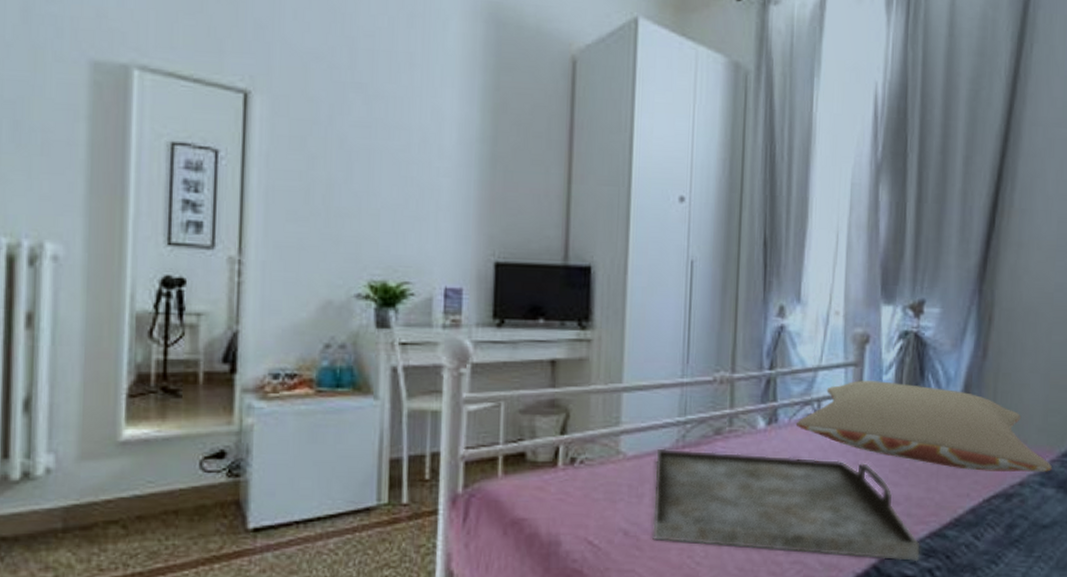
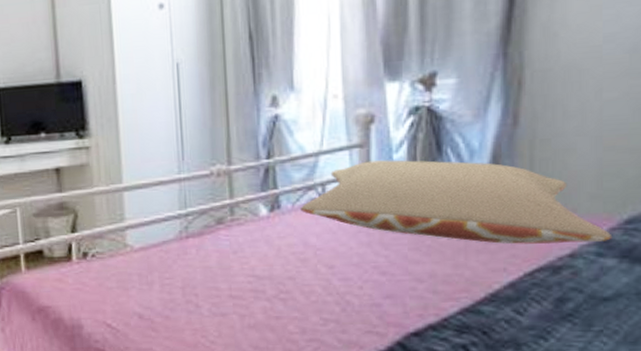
serving tray: present [653,448,920,561] -> none [162,239,451,337]

